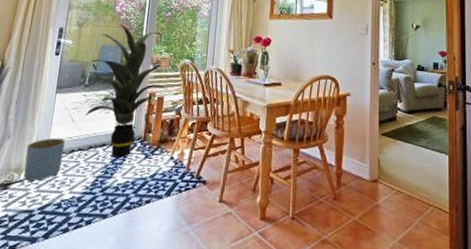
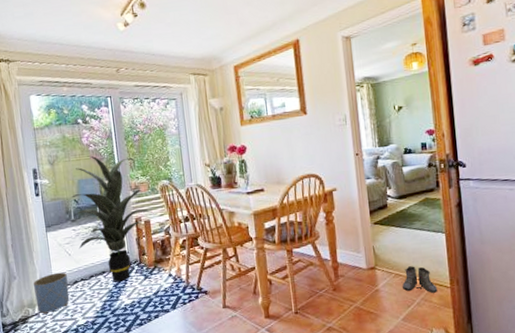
boots: none [403,184,437,217] -> present [402,266,438,293]

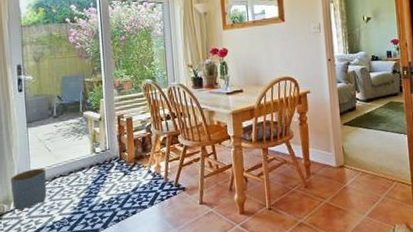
indoor plant: present [71,156,153,282] -> none [54,54,135,179]
boots: present [402,266,438,293] -> none [369,165,400,190]

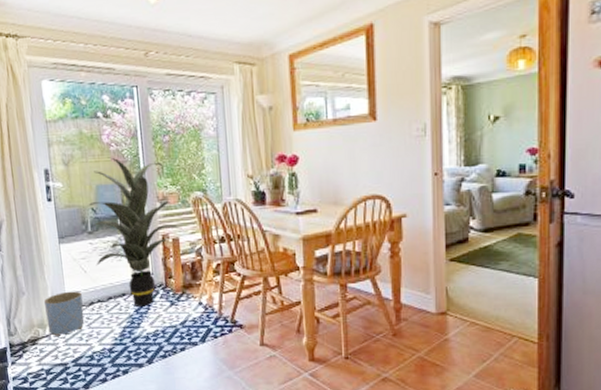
indoor plant: none [54,54,135,179] -> present [88,157,183,307]

